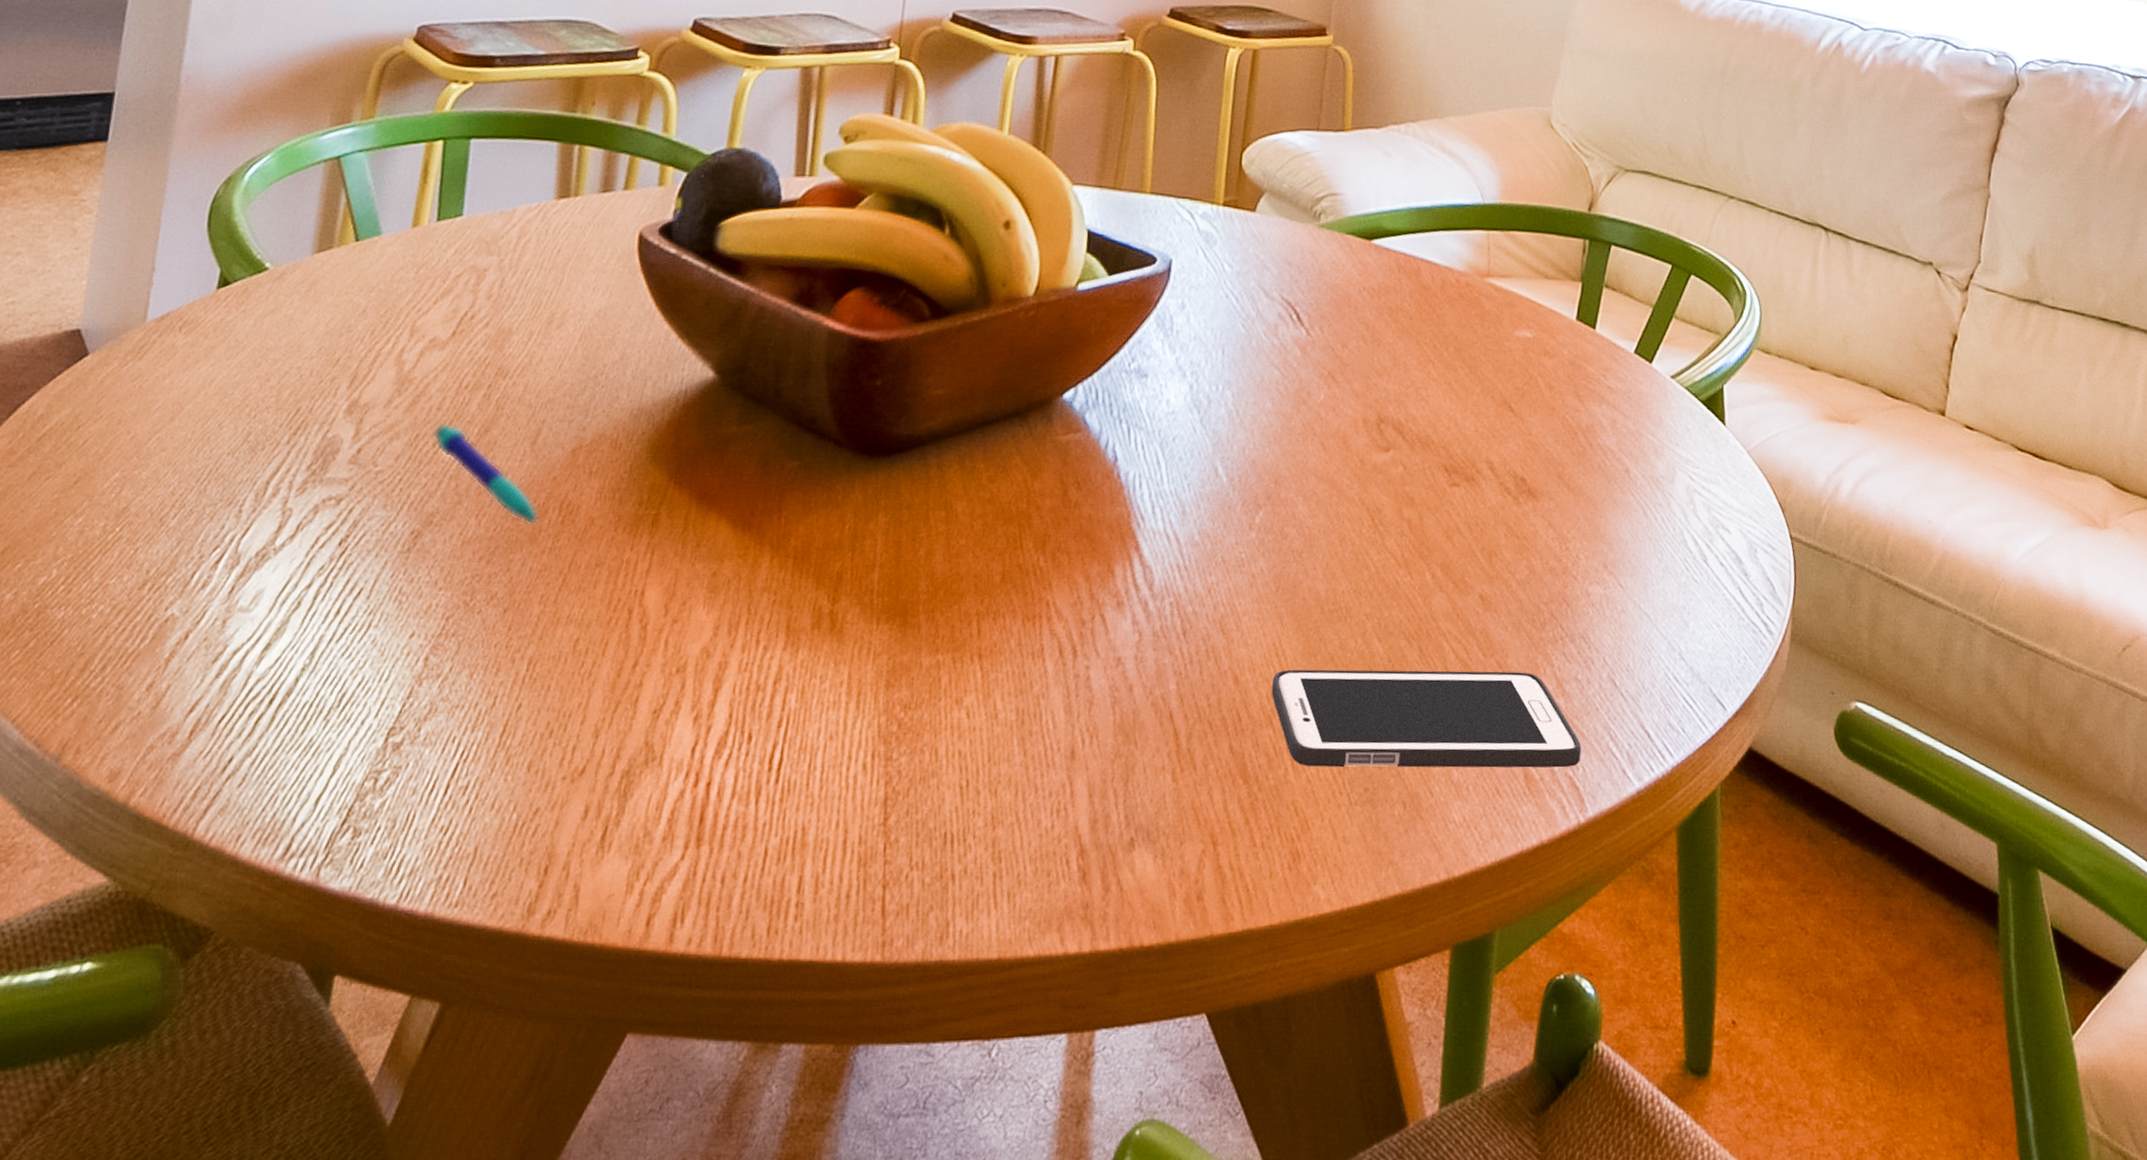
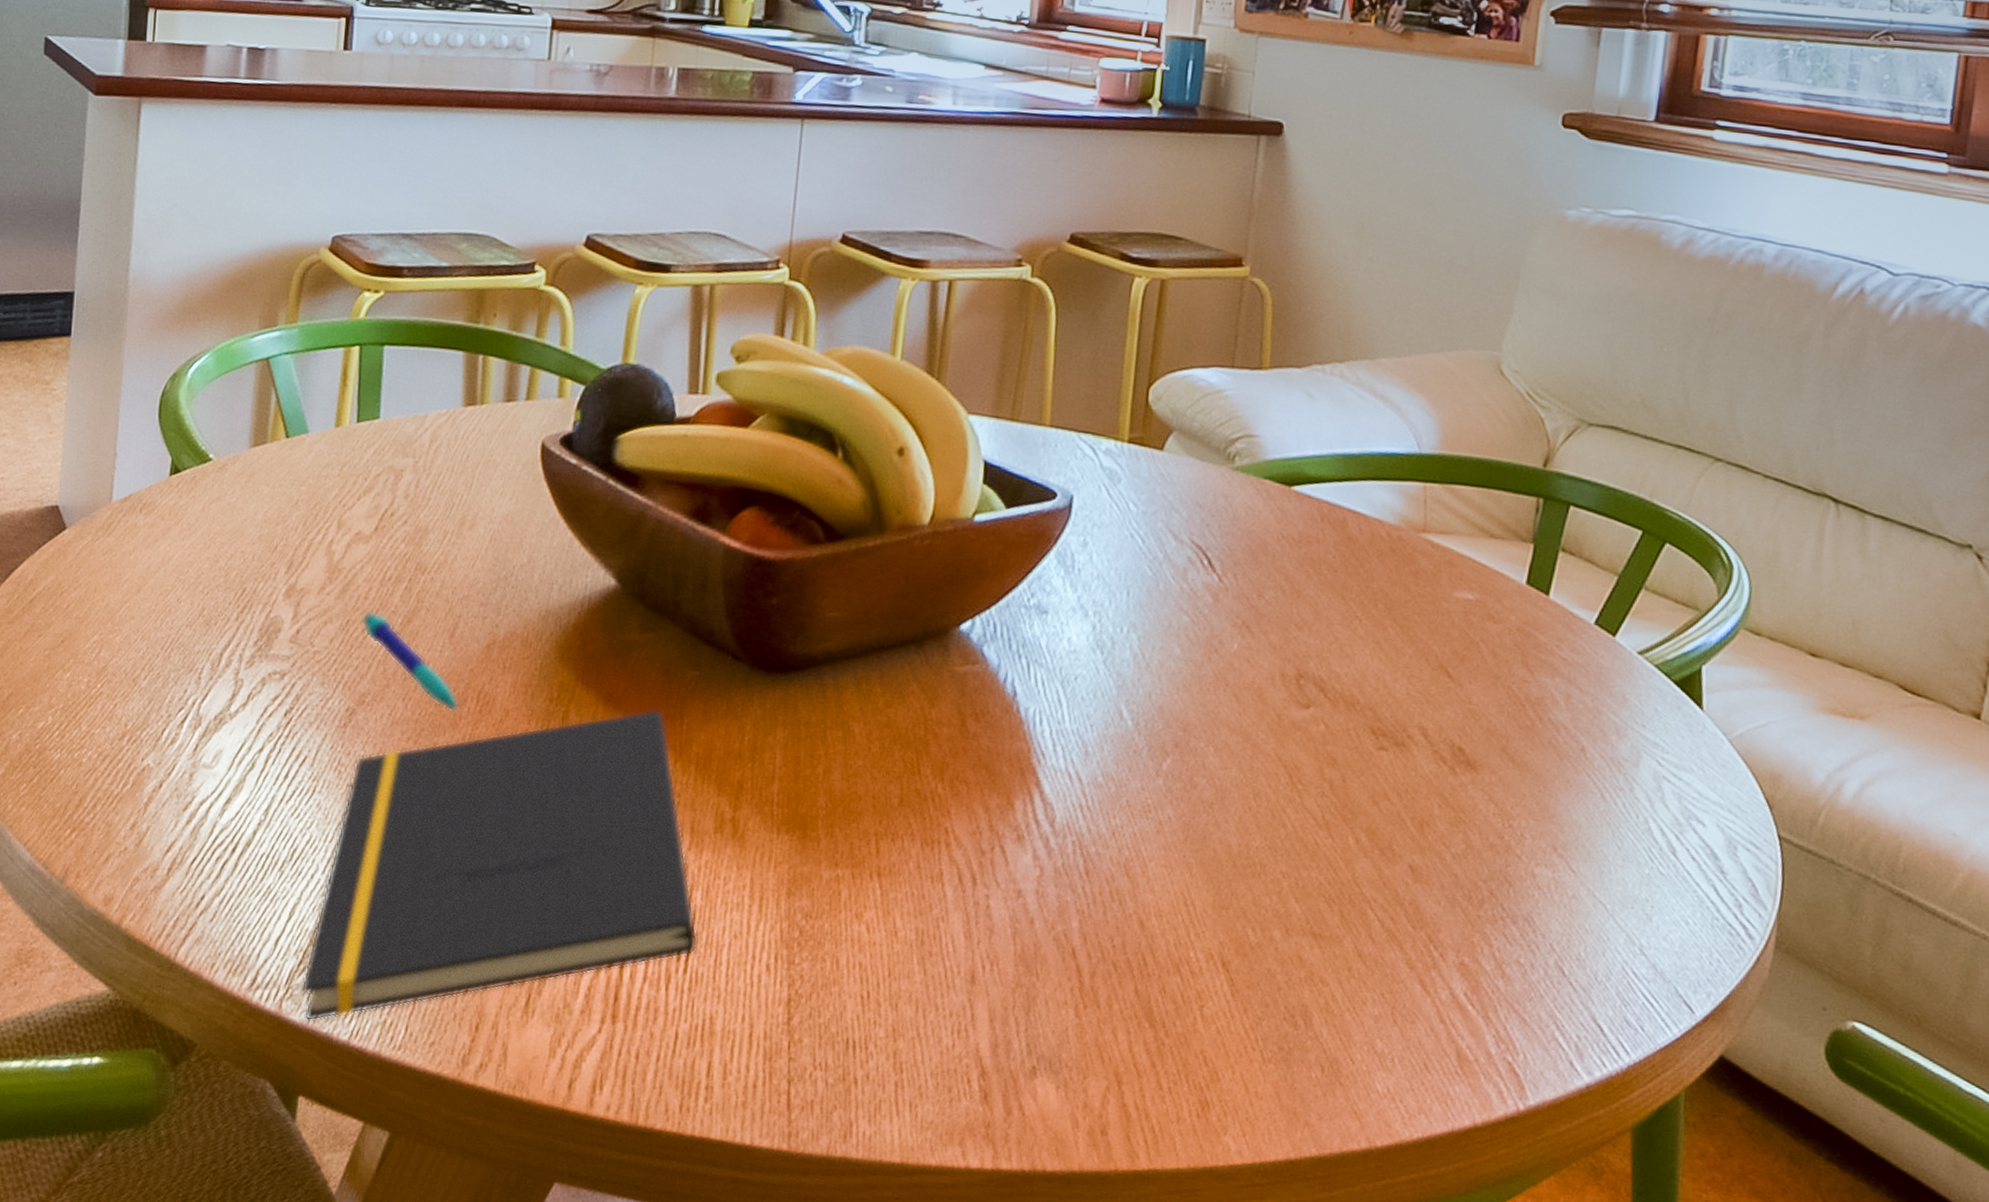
notepad: none [343,505,792,888] -> present [301,709,698,1022]
cell phone: present [1271,669,1582,768] -> none [1179,920,1523,1052]

